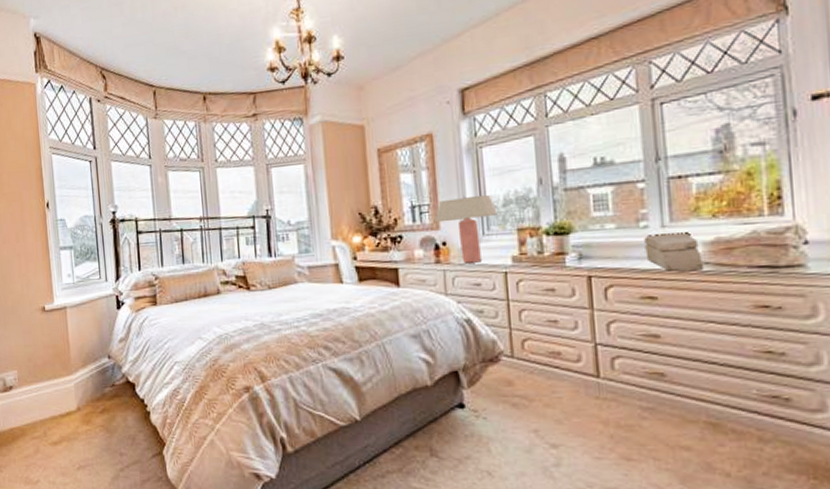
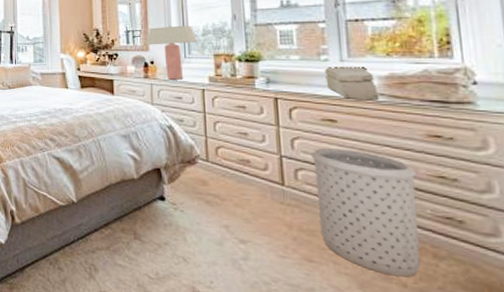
laundry basket: none [628,330,745,466] -> present [310,148,421,278]

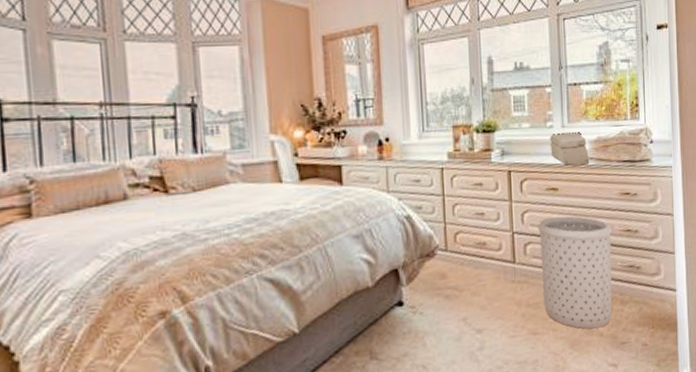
table lamp: present [145,25,197,80] -> none [378,91,436,160]

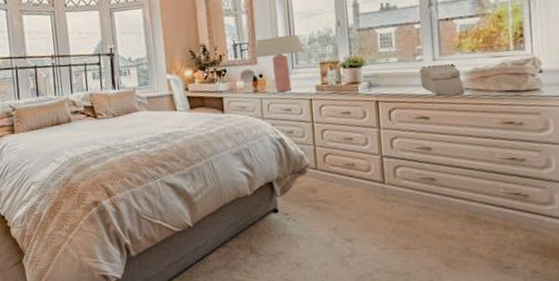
table lamp: none [378,91,436,160] -> present [253,34,304,92]
laundry basket: present [537,216,613,329] -> none [407,143,494,250]

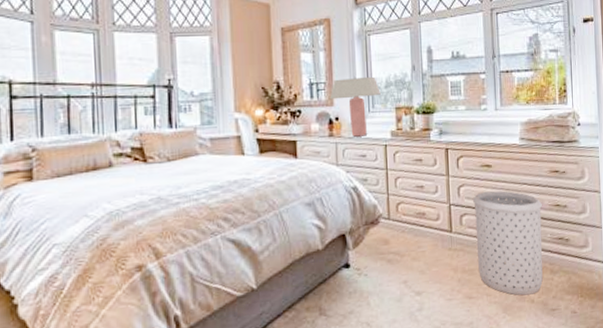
laundry basket: none [407,143,494,250] -> present [472,191,543,296]
decorative box: present [420,64,465,97] -> none [484,115,521,146]

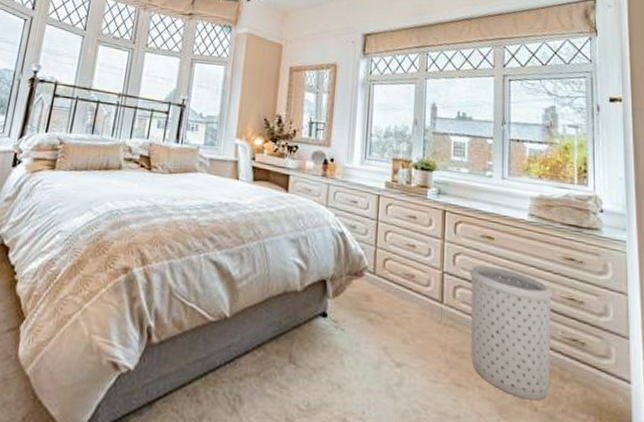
table lamp: present [329,76,381,137] -> none [327,122,379,183]

